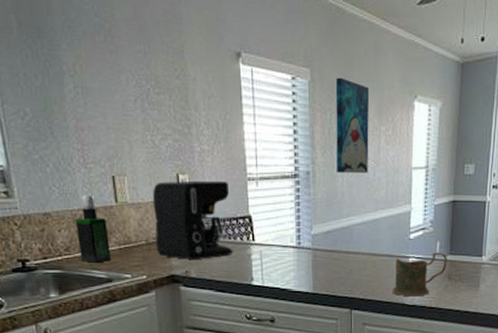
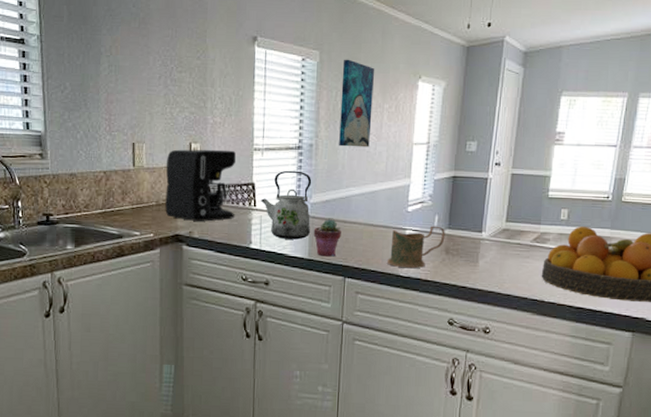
spray bottle: present [75,195,112,263] -> none [96,159,124,220]
kettle: none [259,201,314,274] -> present [260,170,312,240]
potted succulent: none [316,250,345,289] -> present [313,219,341,257]

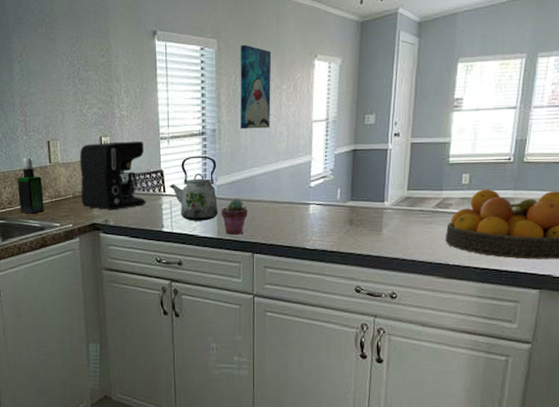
spray bottle: none [96,159,124,220] -> present [17,157,45,214]
mug: present [387,226,445,269] -> none [293,198,348,241]

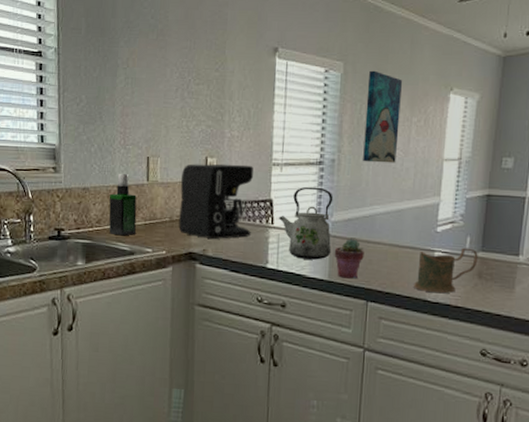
mug: none [293,198,348,241] -> present [414,247,478,293]

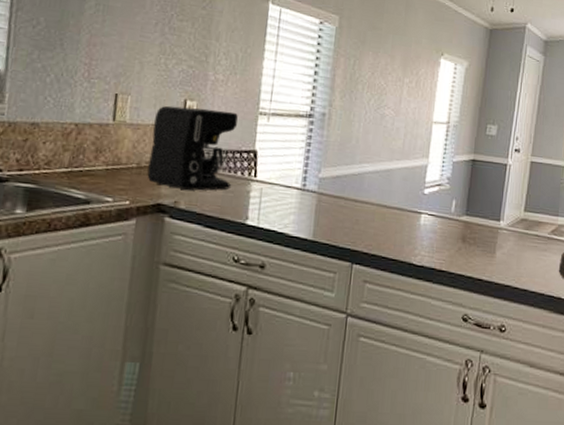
spray bottle: present [108,173,137,236] -> none [60,109,99,182]
kettle: present [278,186,333,260] -> none [262,139,322,218]
potted succulent: present [334,239,364,279] -> none [320,197,352,239]
wall art: present [363,70,403,163] -> none [354,27,397,122]
mug: present [414,247,478,293] -> none [400,211,463,257]

